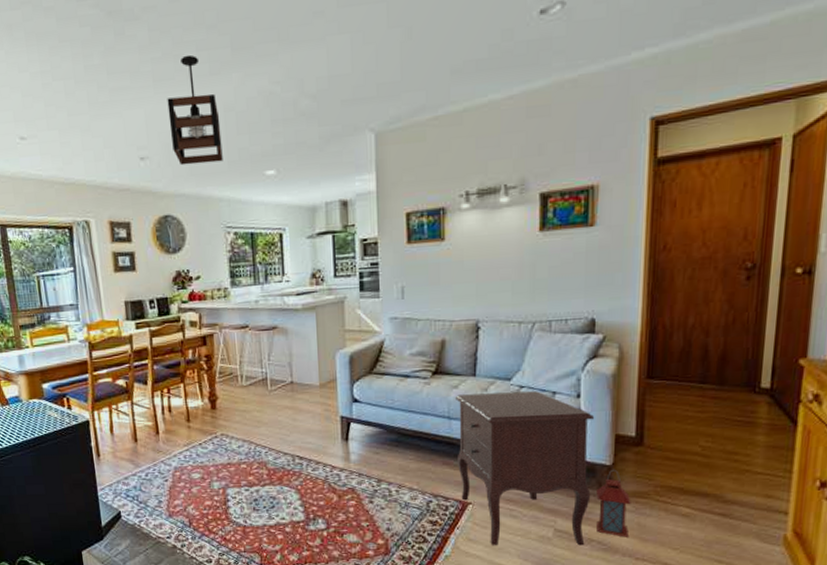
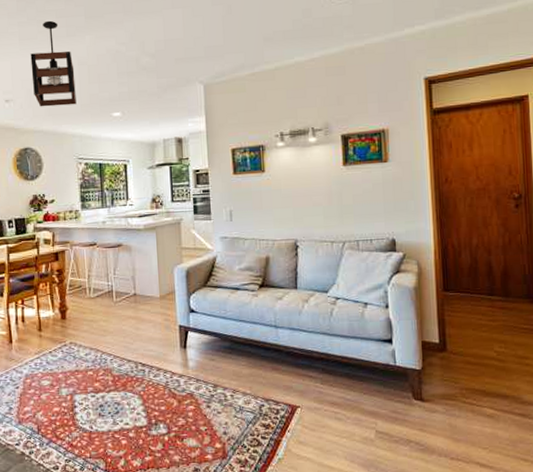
nightstand: present [454,391,595,546] -> none [280,302,406,448]
lantern: present [596,469,631,537] -> none [410,373,443,438]

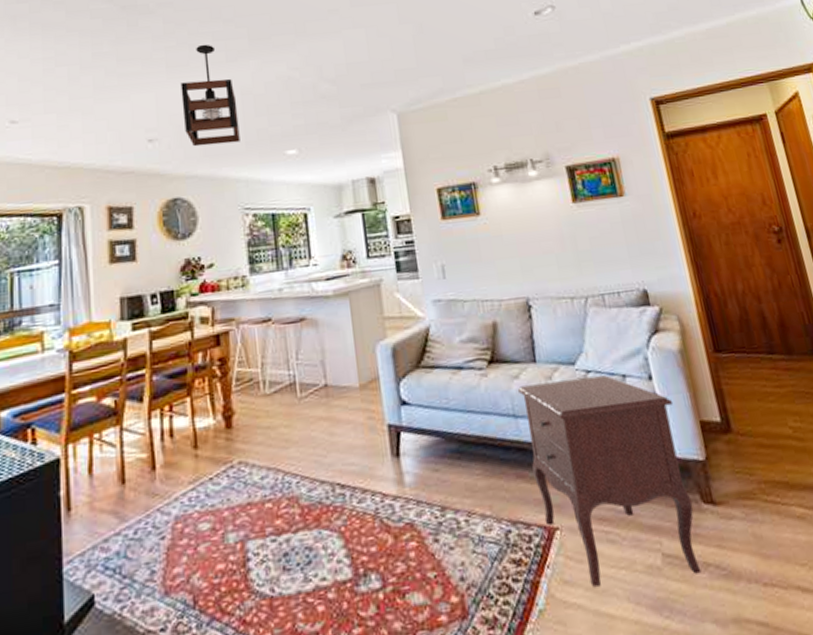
nightstand: none [280,302,406,448] -> present [517,375,702,588]

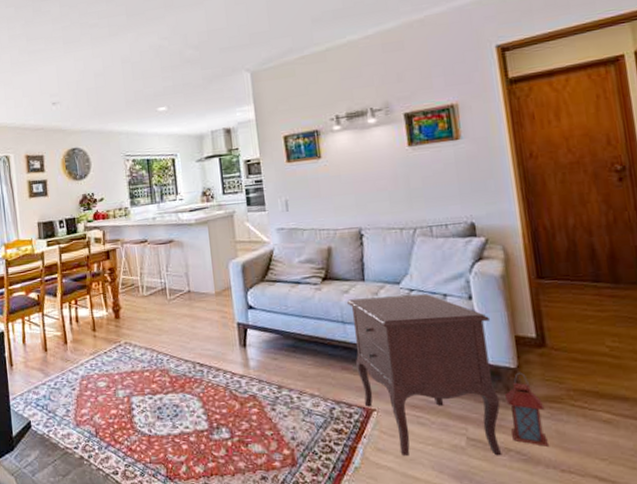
pendant light: present [180,44,240,147] -> none [74,22,122,107]
lantern: none [697,464,749,556] -> present [505,372,550,446]

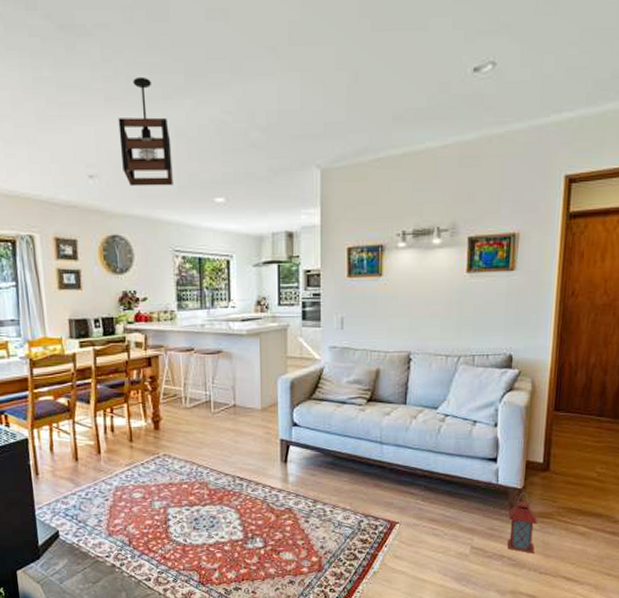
pendant light: none [74,22,122,107] -> present [118,76,173,187]
nightstand: present [346,294,503,457] -> none [386,420,509,563]

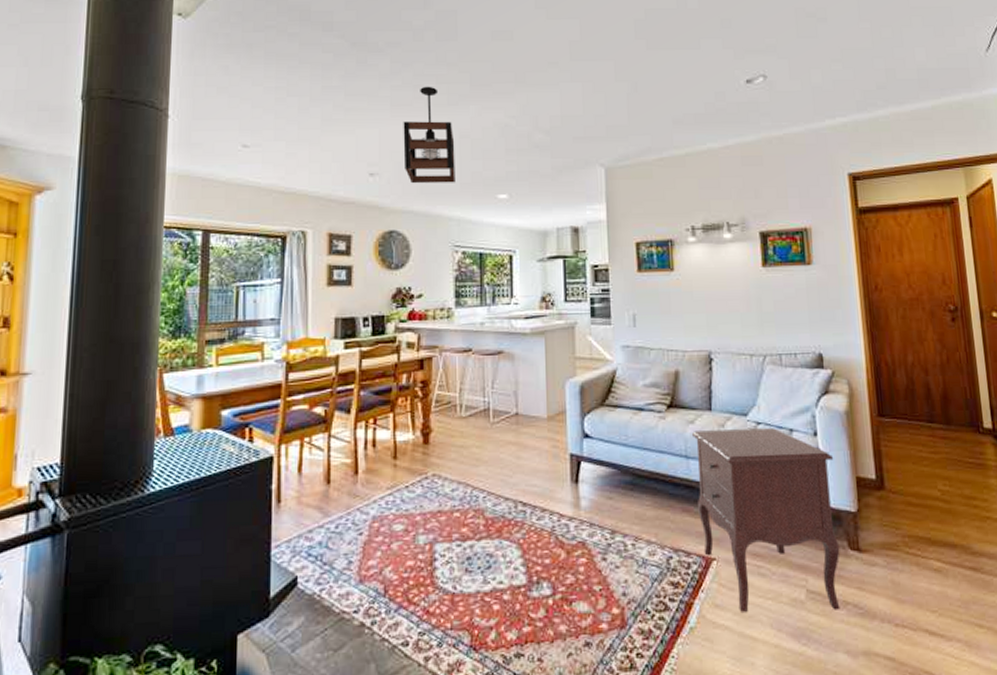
nightstand: none [386,420,509,563] -> present [691,428,841,614]
lantern: present [507,492,538,554] -> none [845,516,885,598]

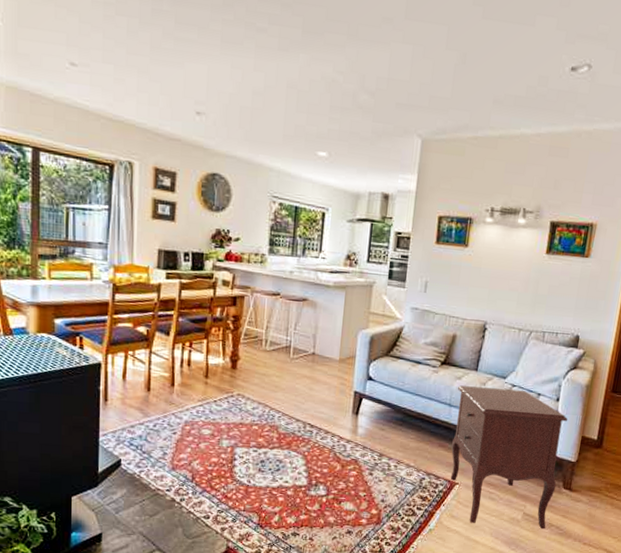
pendant light: present [403,86,455,184] -> none [231,25,282,134]

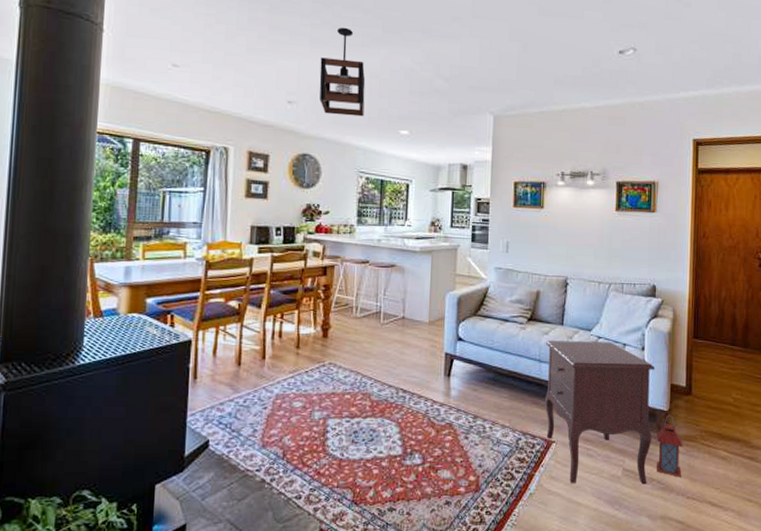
pendant light: none [231,25,282,134] -> present [319,27,366,117]
lantern: none [557,465,587,525] -> present [656,414,683,477]

